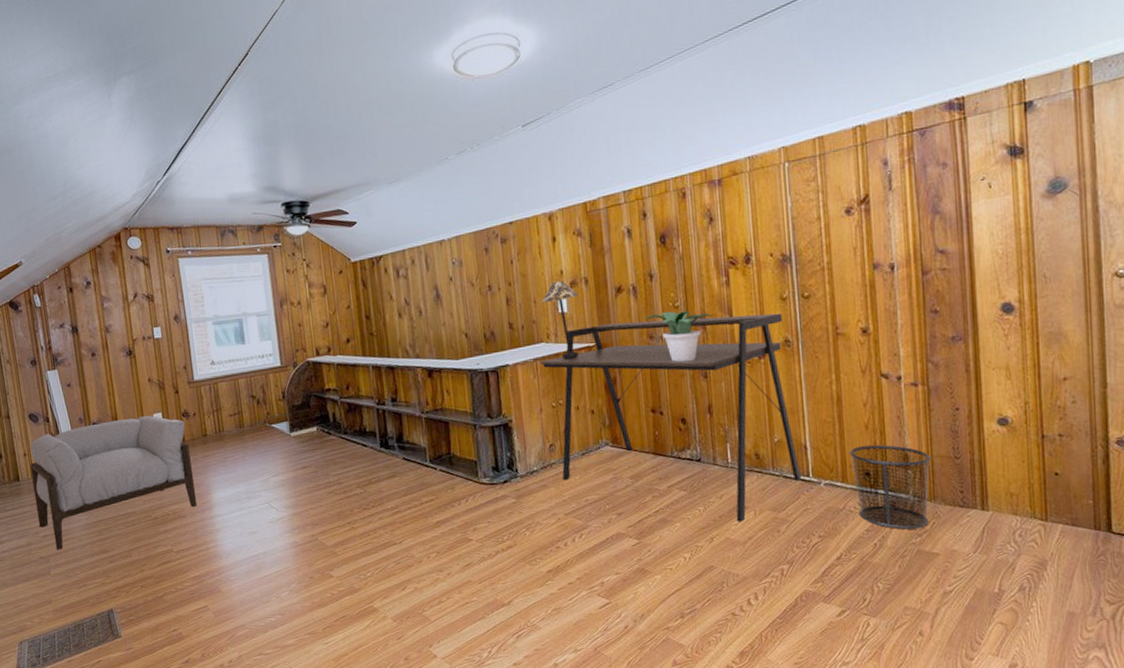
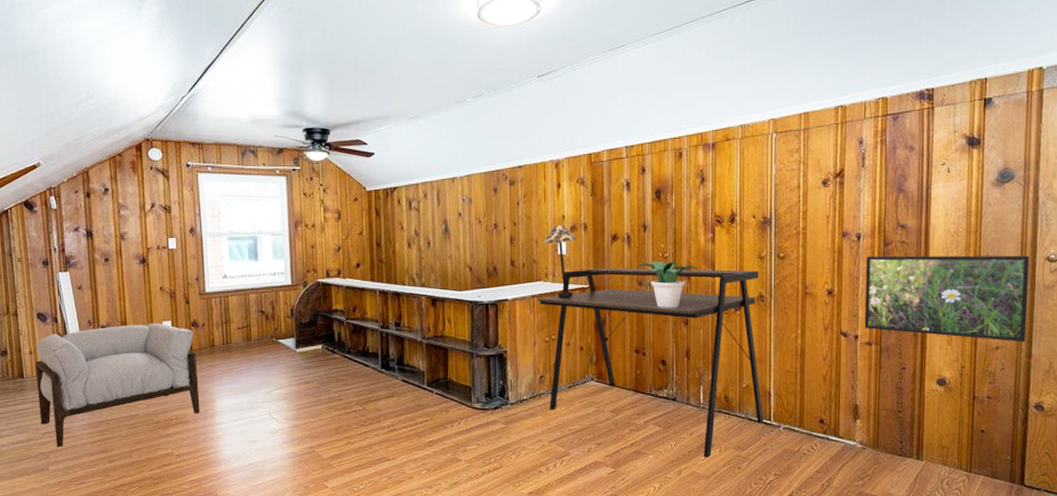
waste bin: present [849,444,931,530] -> none [807,396,878,473]
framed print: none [902,272,1099,371] -> present [864,255,1030,342]

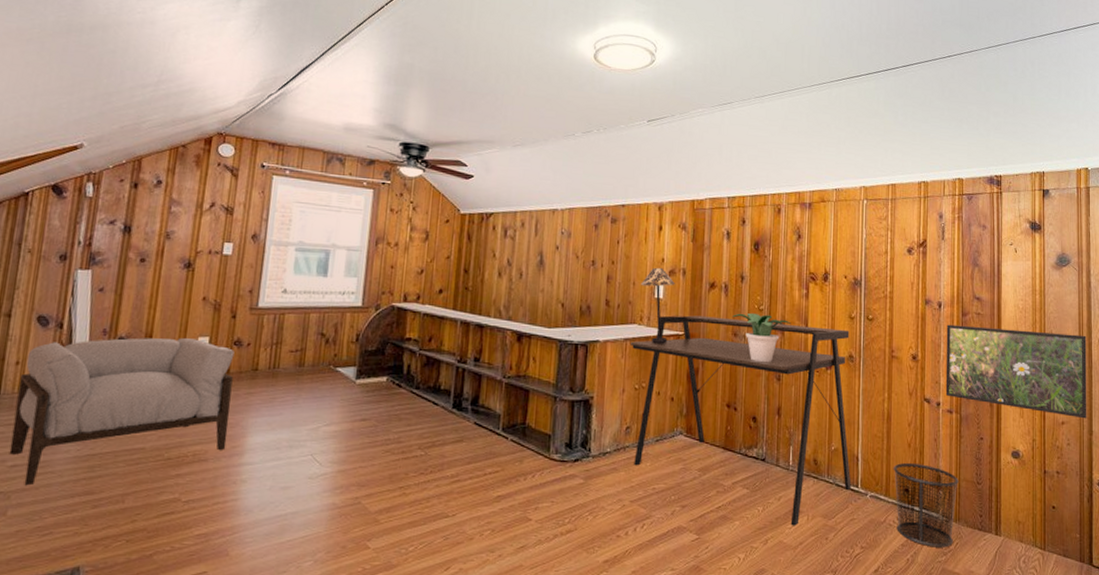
waste bin: none [807,396,878,473] -> present [893,463,959,548]

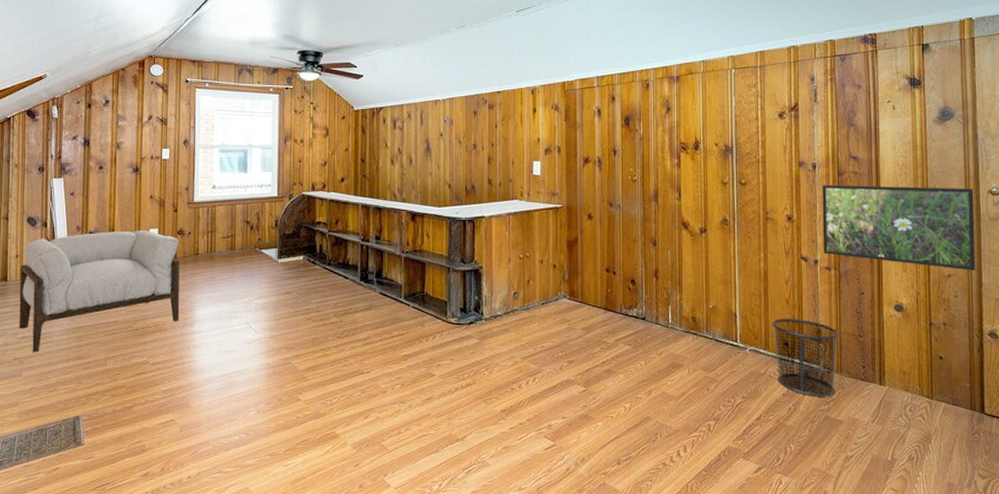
desk: present [631,315,851,526] -> none [513,189,730,378]
table lamp: present [641,267,675,344] -> none [520,147,551,217]
potted plant: present [731,312,792,362] -> none [606,183,665,229]

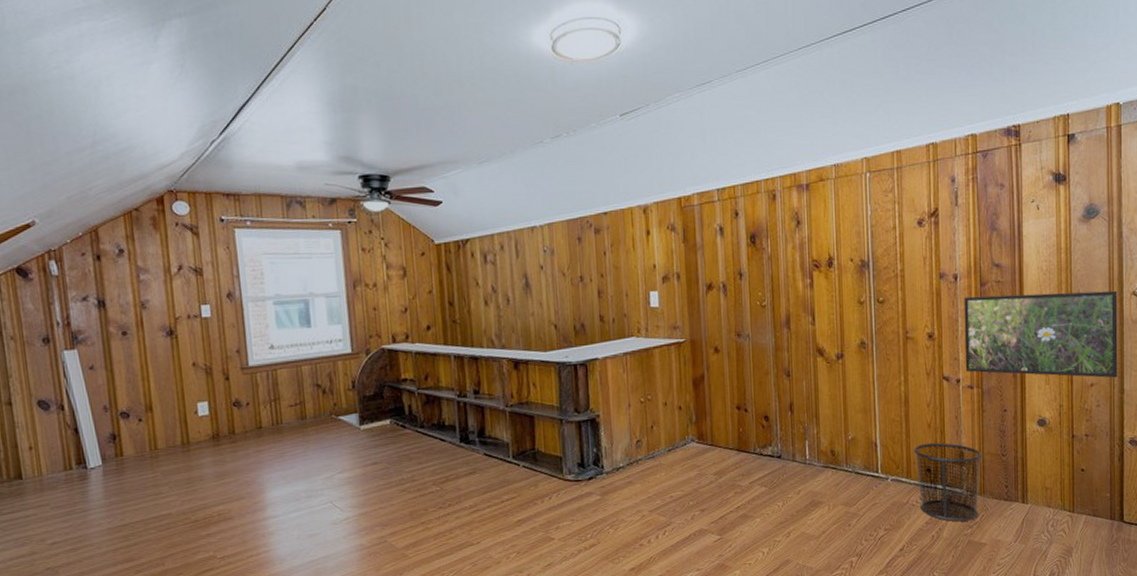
armchair: present [19,231,180,353] -> none [37,405,248,560]

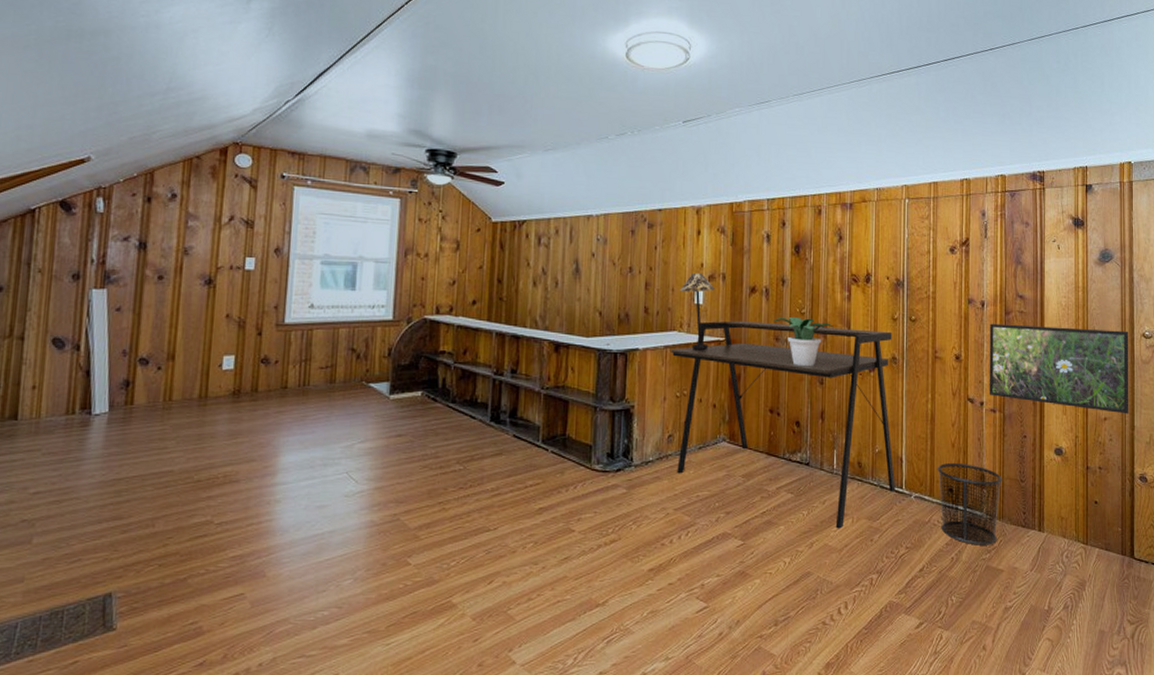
desk: none [631,316,871,517] -> present [671,321,896,529]
table lamp: none [634,274,670,355] -> present [680,272,715,351]
potted plant: none [733,310,797,360] -> present [772,316,834,366]

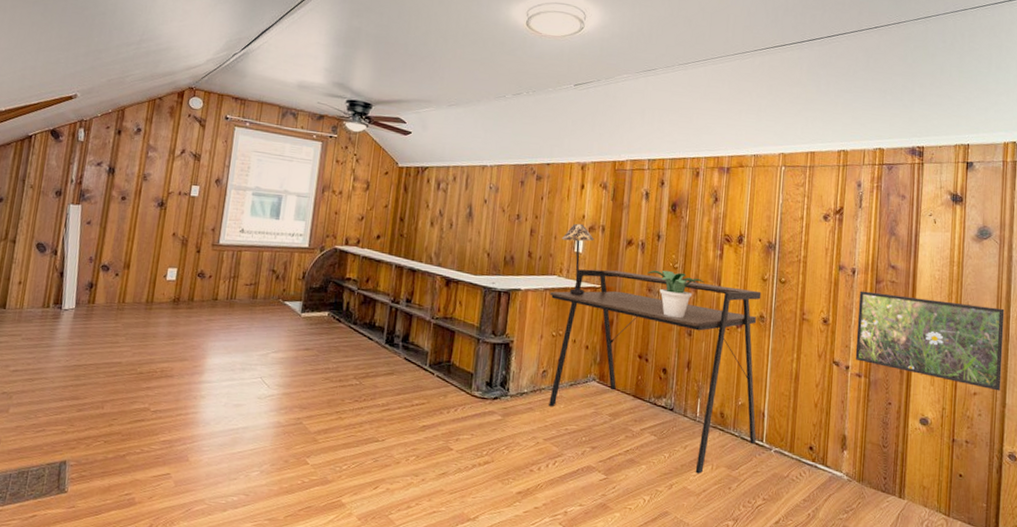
waste bin: present [937,463,1002,545] -> none [798,422,864,506]

